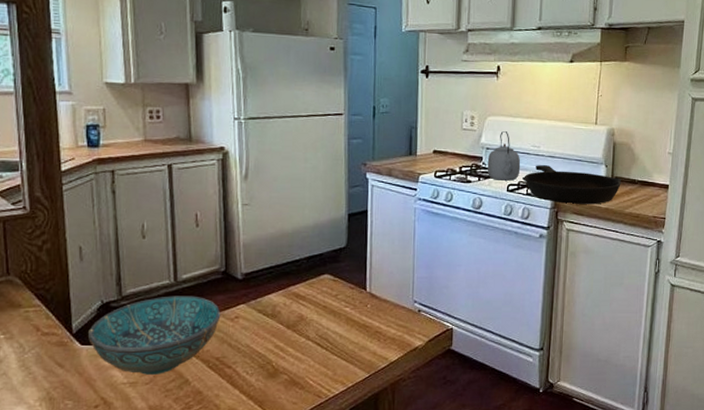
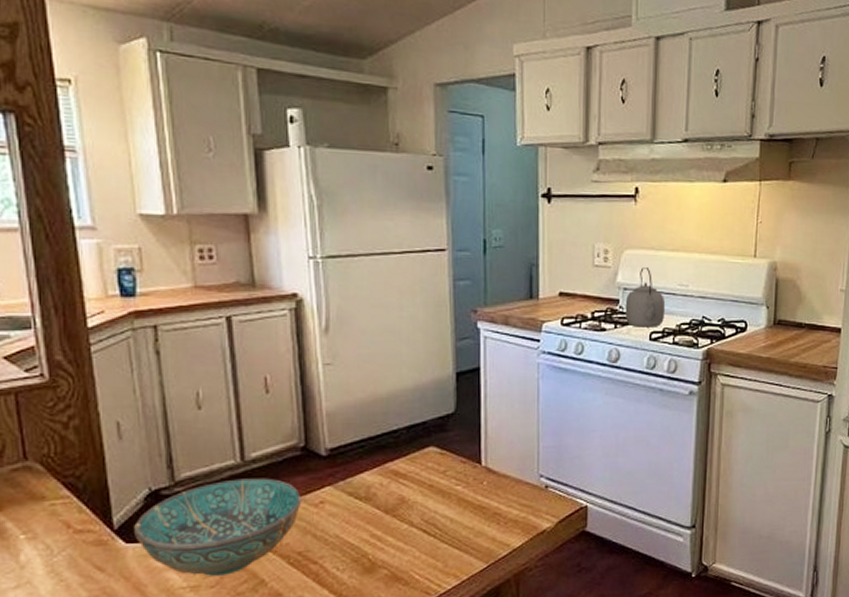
frying pan: present [522,164,621,204] -> none [668,306,785,354]

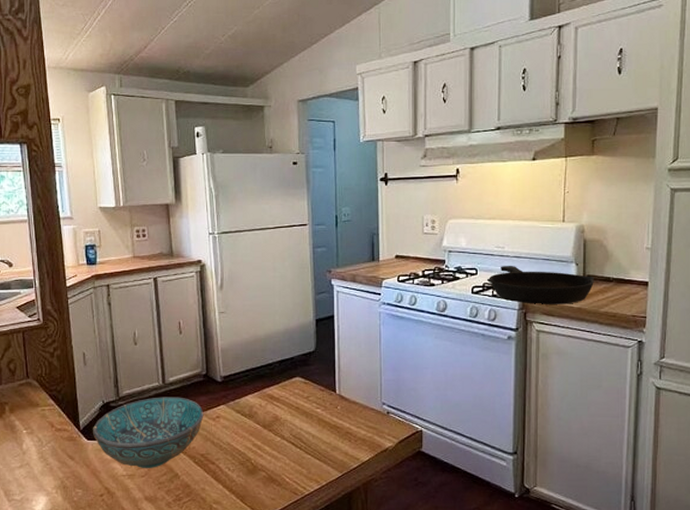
teakettle: present [625,268,666,327] -> none [450,234,485,283]
frying pan: none [668,306,785,354] -> present [487,265,594,304]

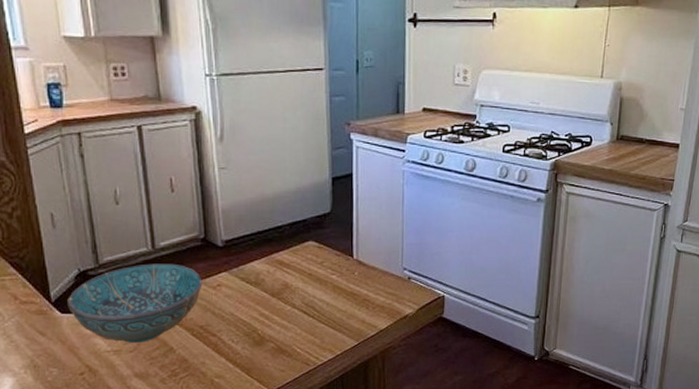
frying pan: present [487,265,594,304] -> none [520,122,627,166]

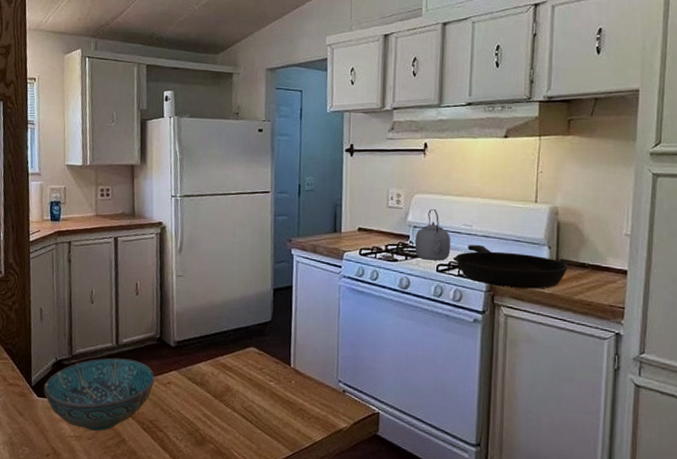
teakettle: none [481,86,518,141] -> present [414,209,451,261]
frying pan: none [520,122,627,166] -> present [453,244,568,289]

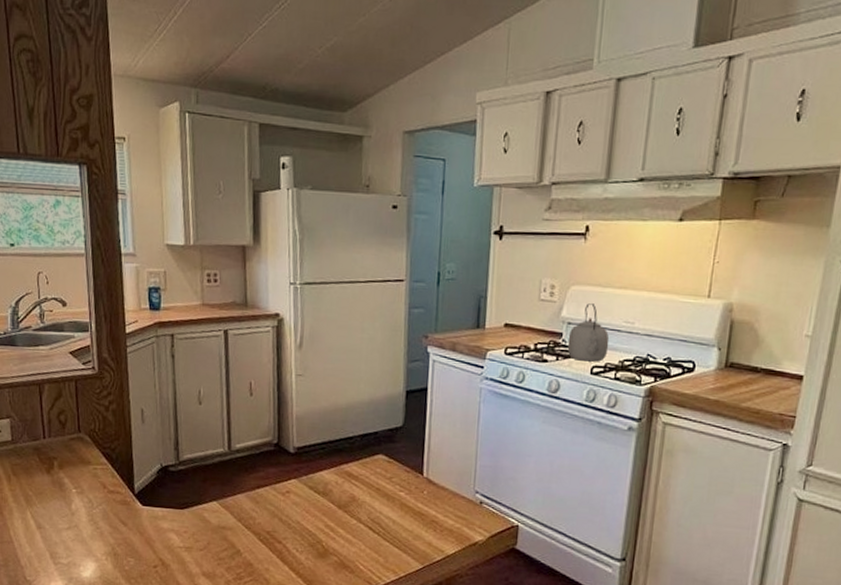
bowl: present [44,358,155,431] -> none [149,464,273,542]
frying pan: present [453,244,568,289] -> none [610,344,738,395]

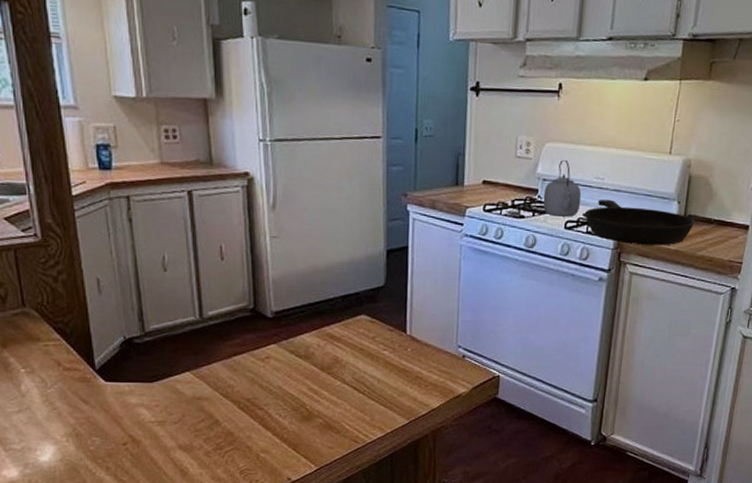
frying pan: none [610,344,738,395] -> present [582,199,695,246]

